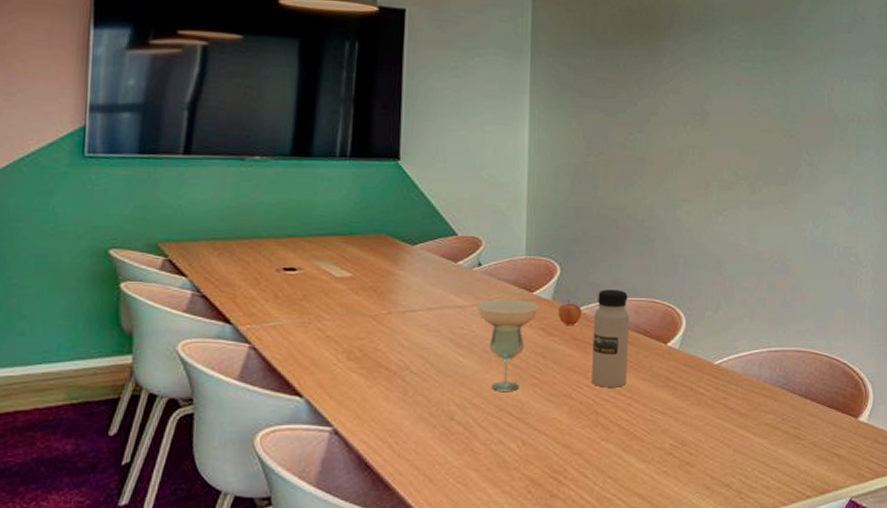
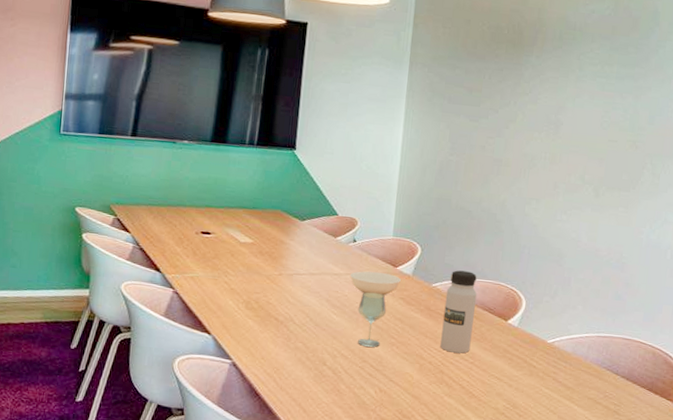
apple: present [558,300,582,326] -> none [416,276,436,299]

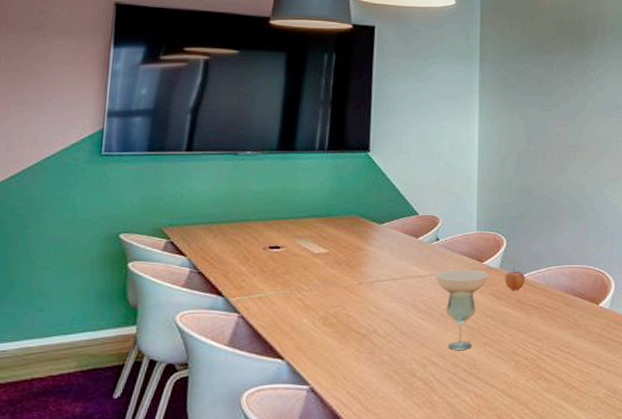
apple: none [416,276,436,299] -> present [505,268,525,291]
water bottle: present [440,270,477,354] -> none [535,258,567,344]

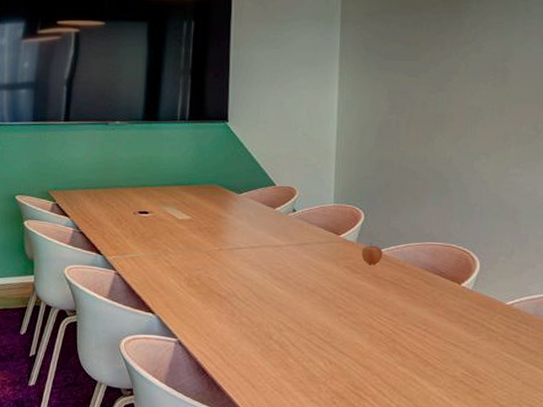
bowl: present [436,269,488,294] -> none [292,240,345,265]
wine glass: present [446,291,477,350] -> none [302,262,332,318]

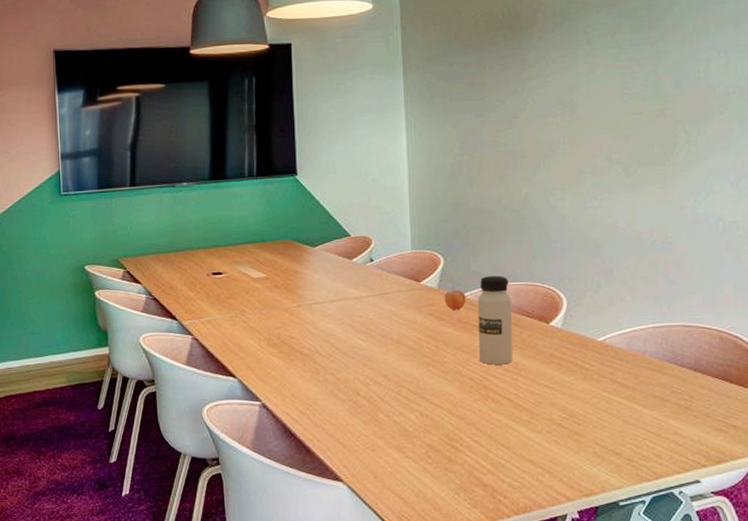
water bottle: none [390,234,427,321] -> present [477,276,513,365]

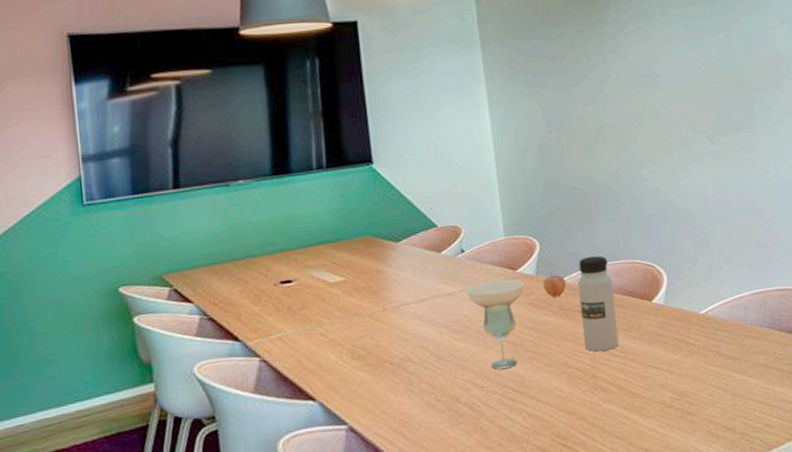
bowl: none [373,289,427,314] -> present [466,279,525,309]
wine glass: none [385,311,416,370] -> present [482,304,517,369]

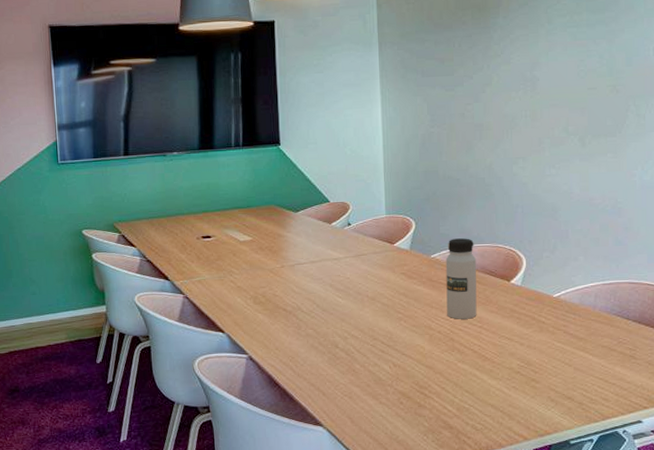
bowl: present [466,279,525,309] -> none [350,251,399,274]
wine glass: present [482,304,517,369] -> none [361,271,390,325]
apple: present [543,273,566,298] -> none [415,249,435,271]

